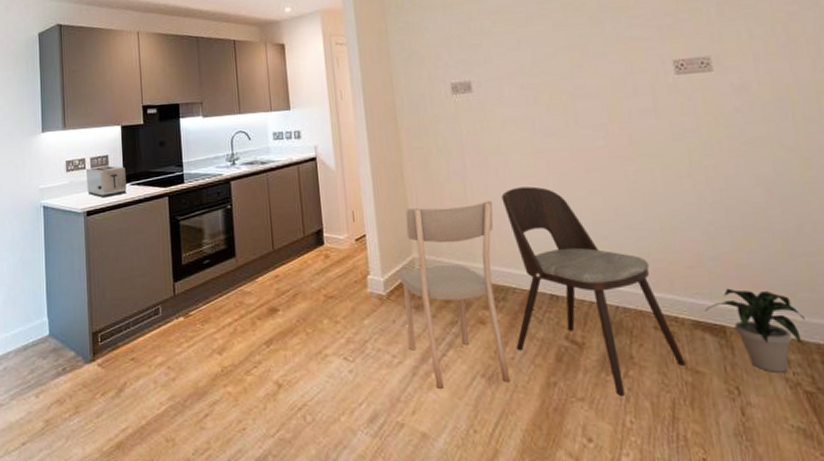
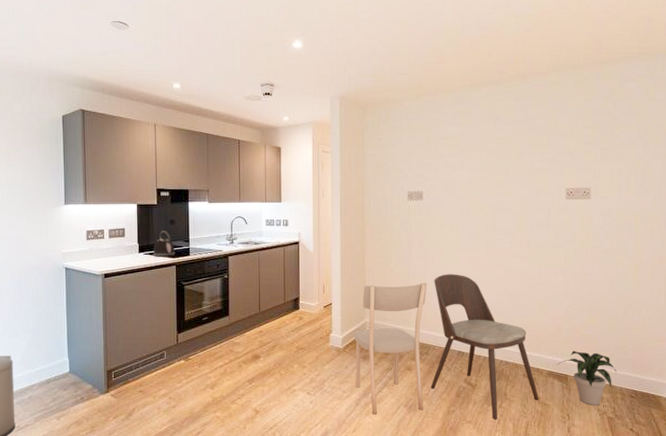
toaster: present [86,165,127,198] -> none [105,237,140,264]
kettle: none [141,155,168,187] -> present [153,231,176,257]

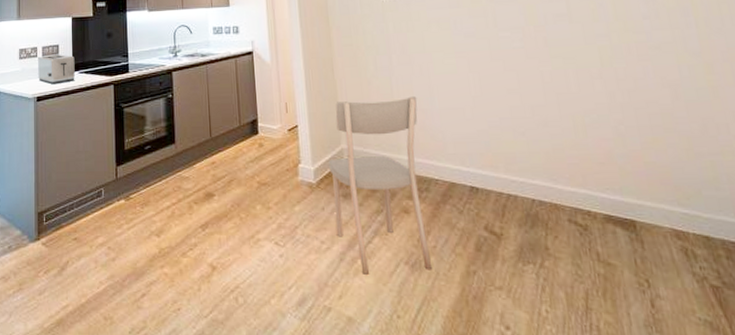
toaster: none [105,237,140,264] -> present [38,54,75,85]
kettle: present [153,231,176,257] -> none [89,45,114,76]
dining chair: present [430,274,539,420] -> none [425,84,598,286]
potted plant: present [556,350,617,405] -> none [615,184,710,267]

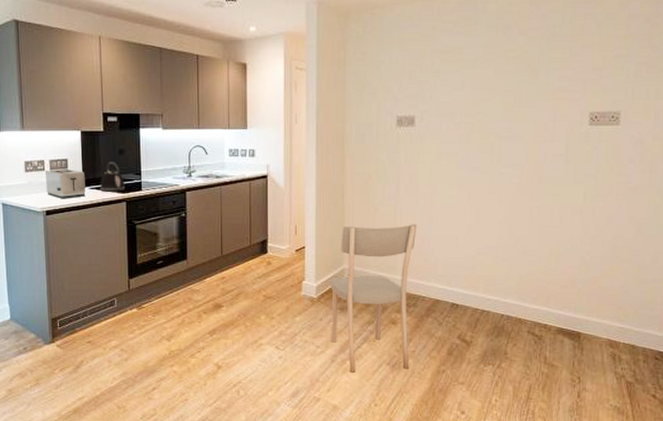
kettle: none [89,45,114,76] -> present [100,162,126,192]

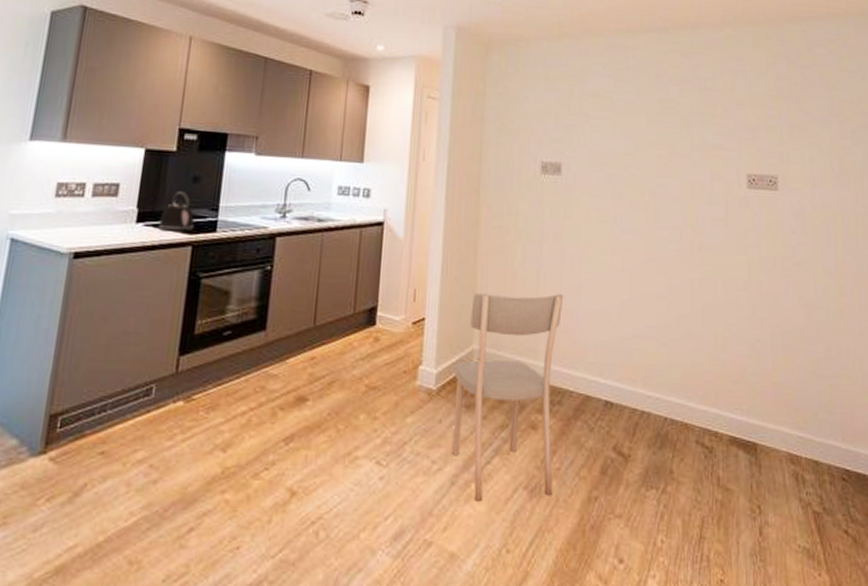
toaster: present [46,168,86,199] -> none [80,196,141,238]

